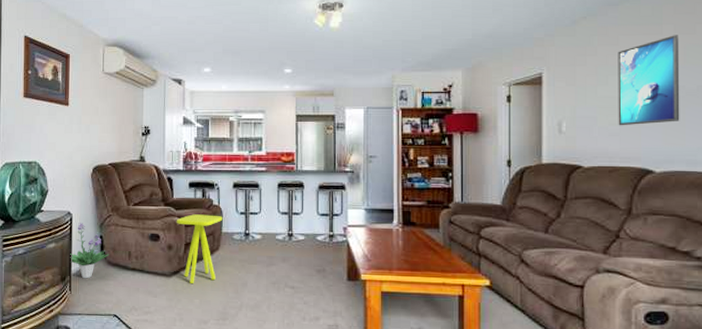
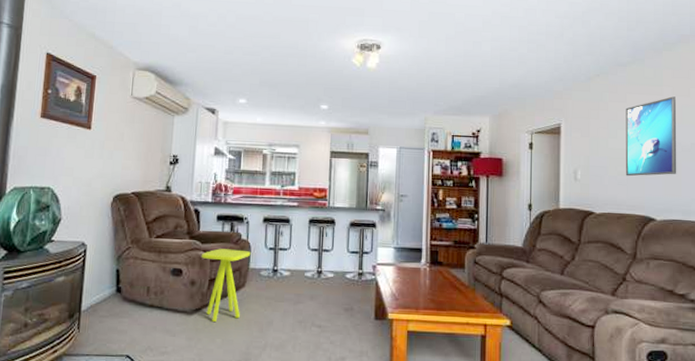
potted plant: present [70,223,109,279] -> none [80,255,126,316]

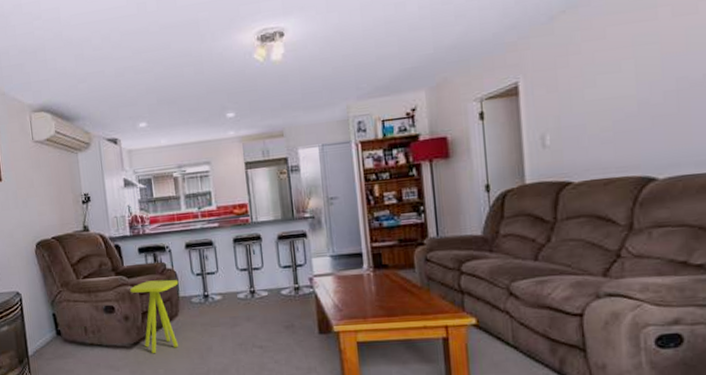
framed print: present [625,96,677,177] -> none [605,17,685,132]

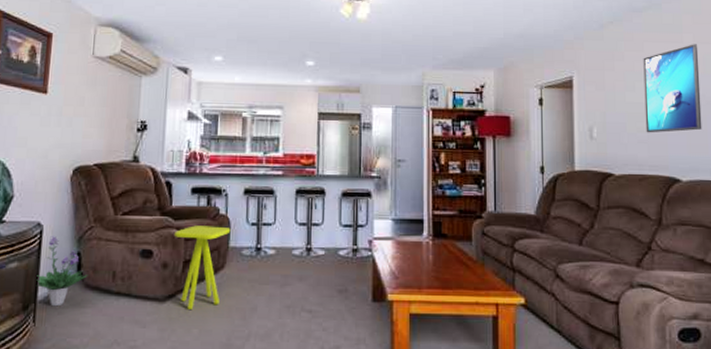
potted plant: none [24,302,65,359] -> present [36,236,88,307]
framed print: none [605,17,685,132] -> present [643,44,702,133]

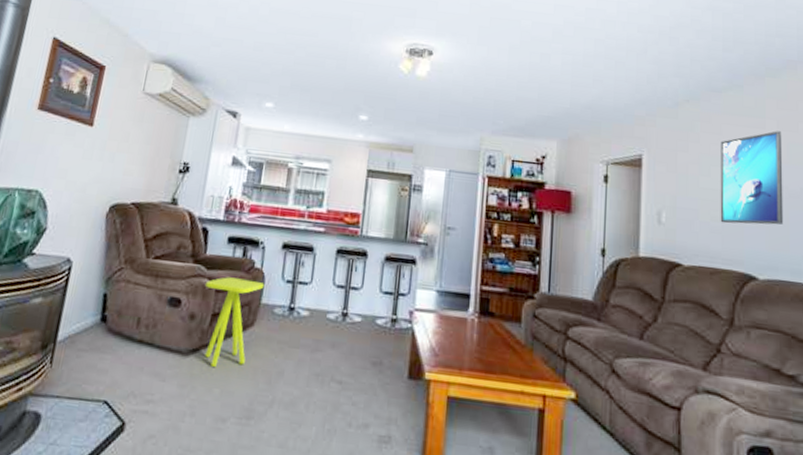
potted plant: present [36,236,88,307] -> none [57,274,112,349]

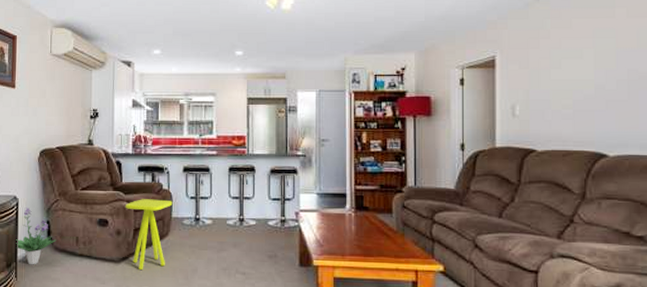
potted plant: none [57,274,112,349] -> present [16,207,57,265]
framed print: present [720,130,784,225] -> none [571,18,633,110]

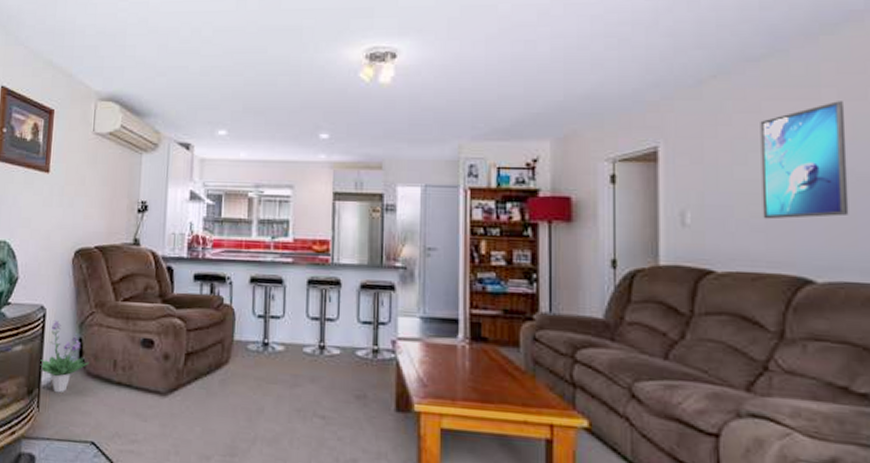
side table: present [124,199,173,270] -> none [175,315,236,406]
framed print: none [571,18,633,110] -> present [760,101,849,220]

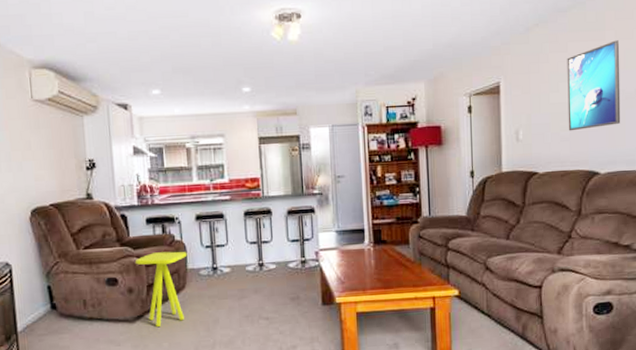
potted plant: present [40,320,90,393] -> none [13,273,61,335]
side table: none [175,315,236,406] -> present [134,251,187,327]

